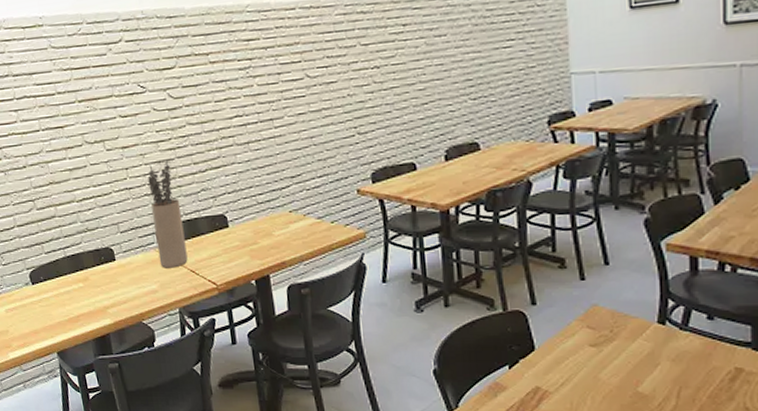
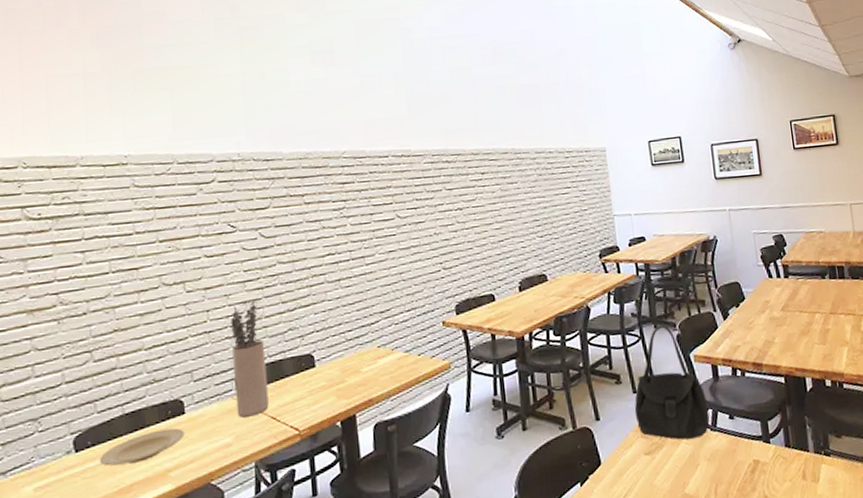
plate: none [51,272,117,299] -> present [99,428,185,467]
handbag: none [580,206,680,335] -> present [634,325,710,440]

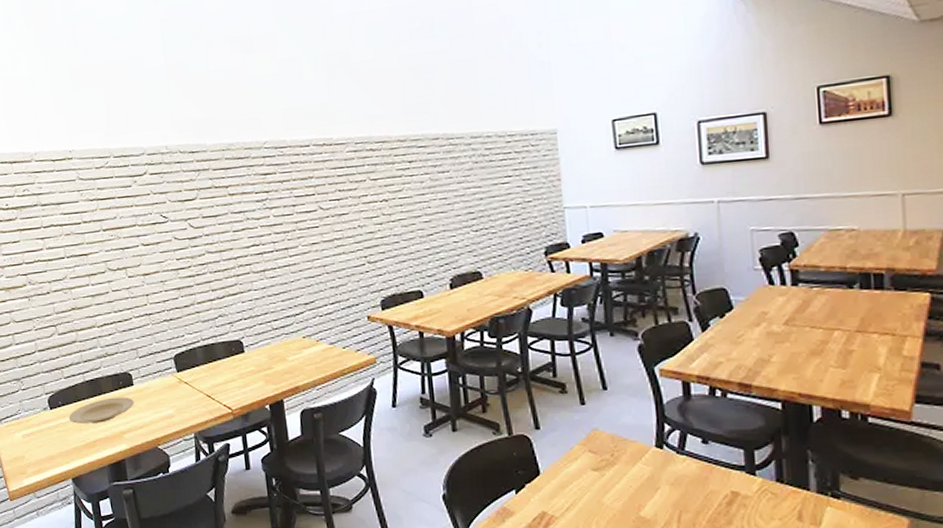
vase: present [231,299,269,418] -> none [167,286,204,393]
handbag: present [634,325,710,440] -> none [581,333,676,459]

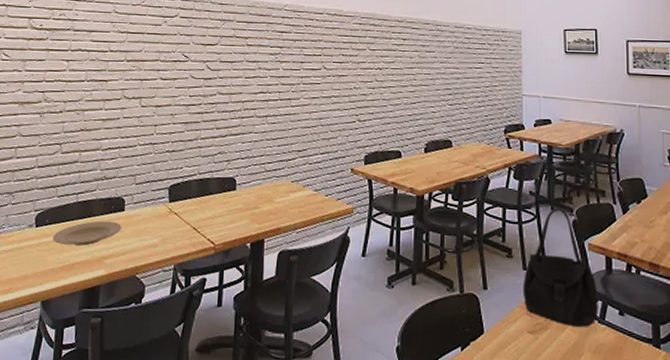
handbag: none [581,333,676,459] -> present [522,208,598,327]

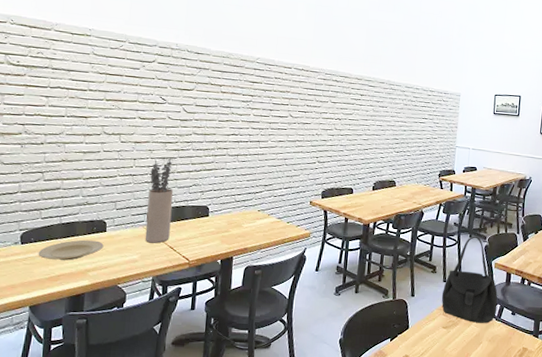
vase: none [166,121,197,224] -> present [145,157,174,244]

